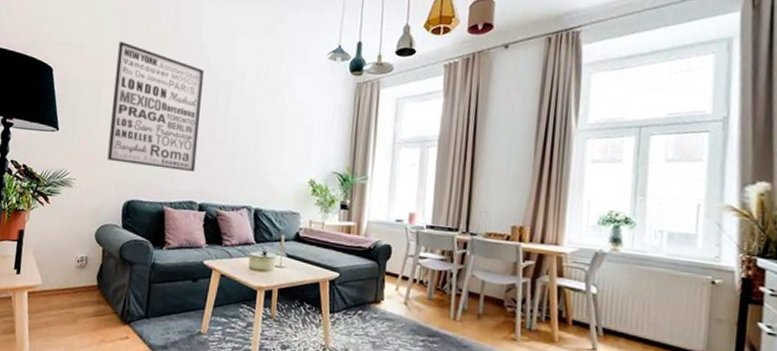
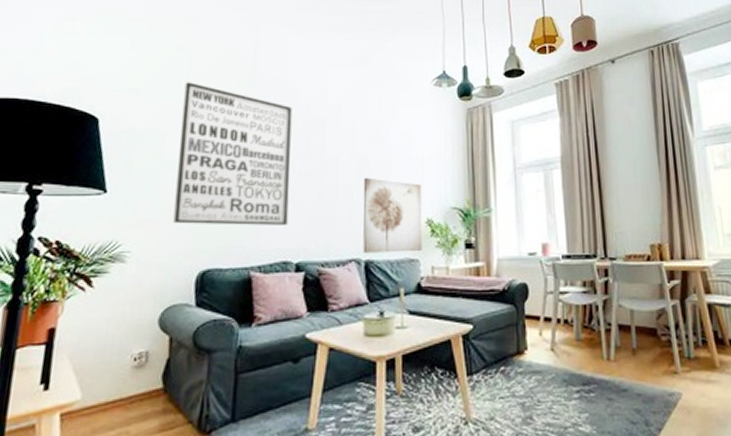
wall art: none [254,138,308,207] -> present [363,177,423,253]

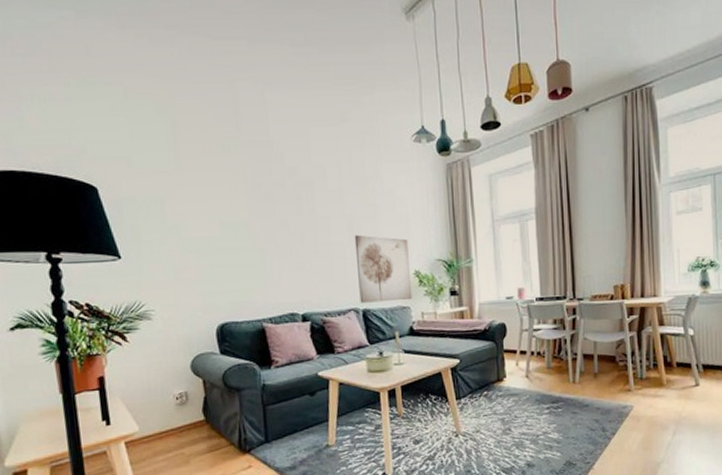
wall art: present [173,82,292,225] -> none [172,147,290,284]

